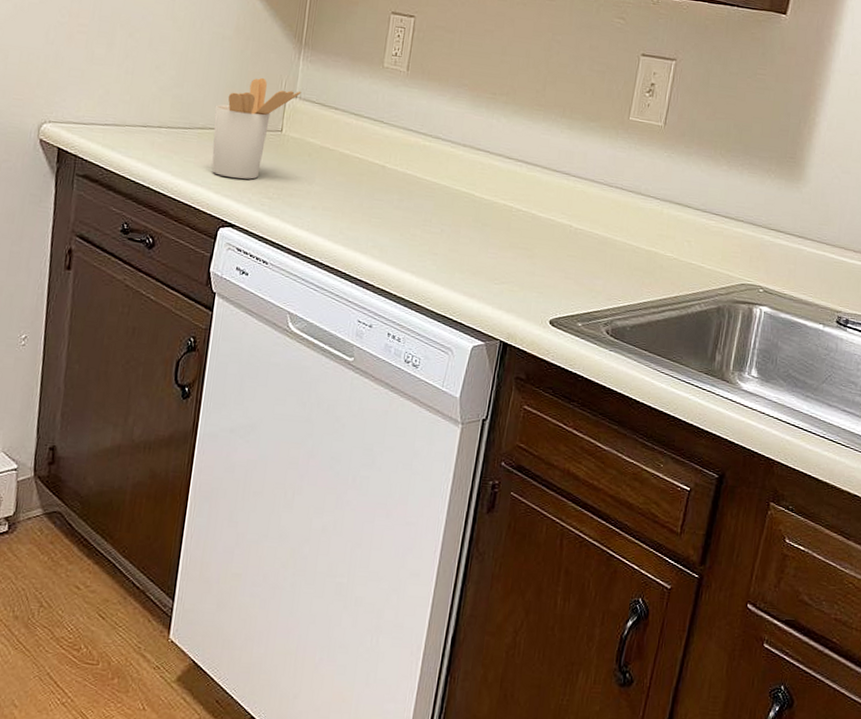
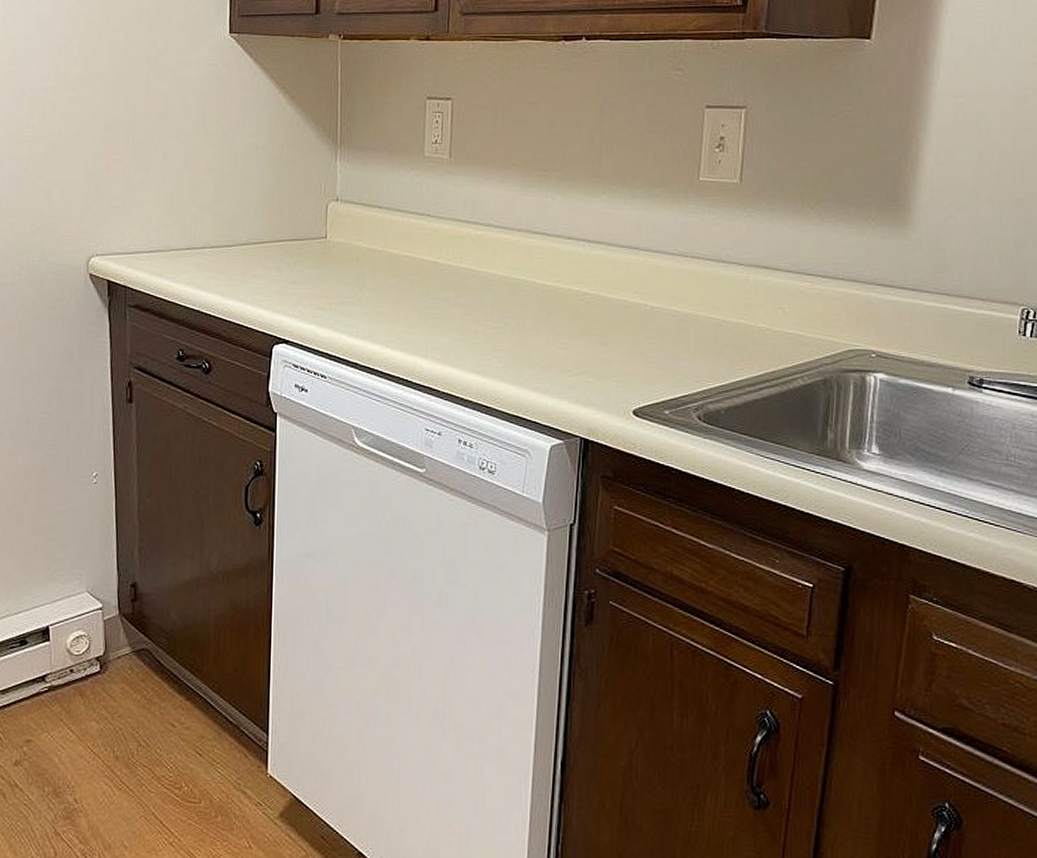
utensil holder: present [211,78,302,179] -> none [256,185,342,293]

